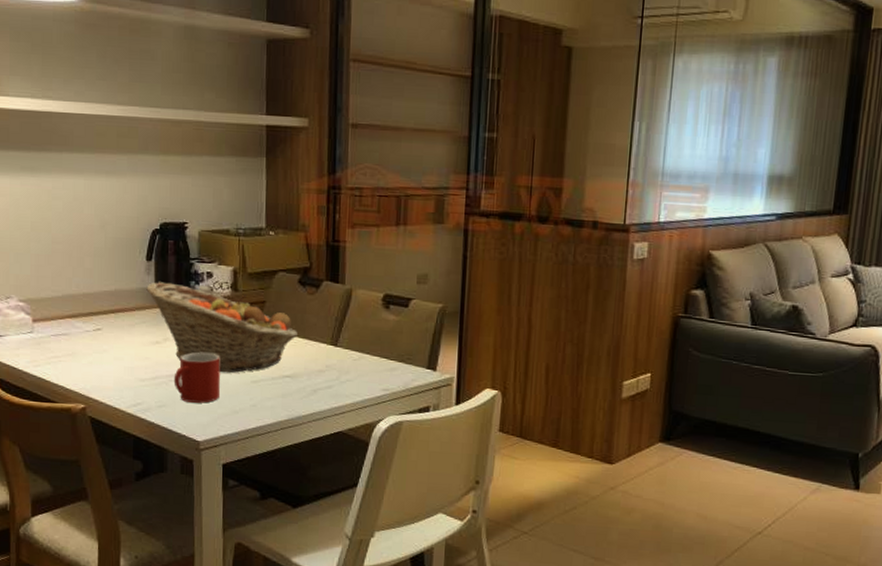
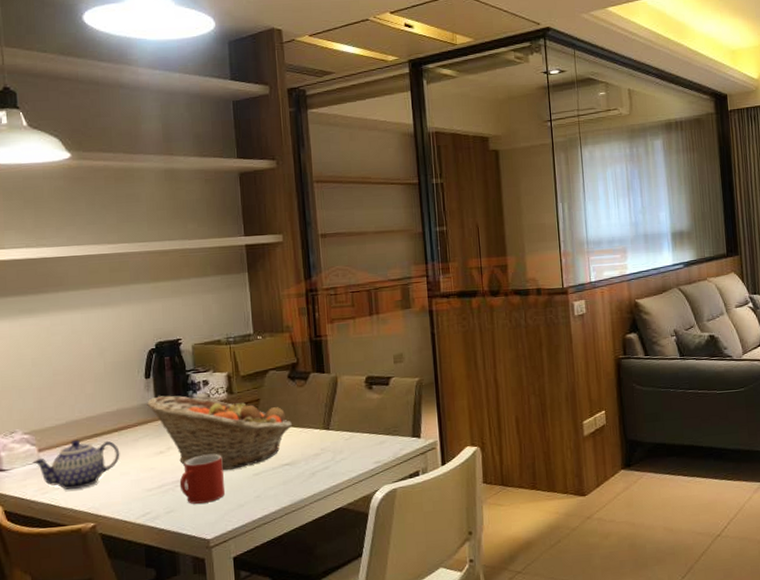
teapot: none [26,315,115,367] -> present [32,439,120,490]

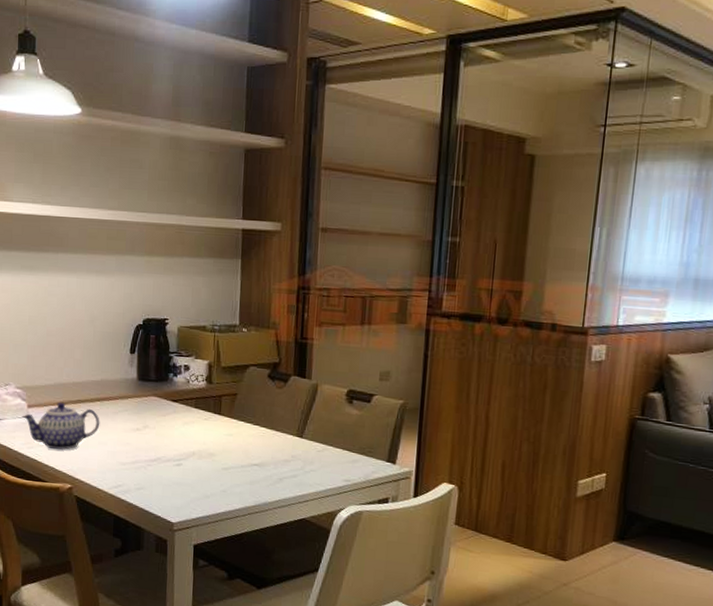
fruit basket: present [147,395,293,471] -> none [129,373,267,460]
mug: present [179,454,225,504] -> none [151,440,195,487]

